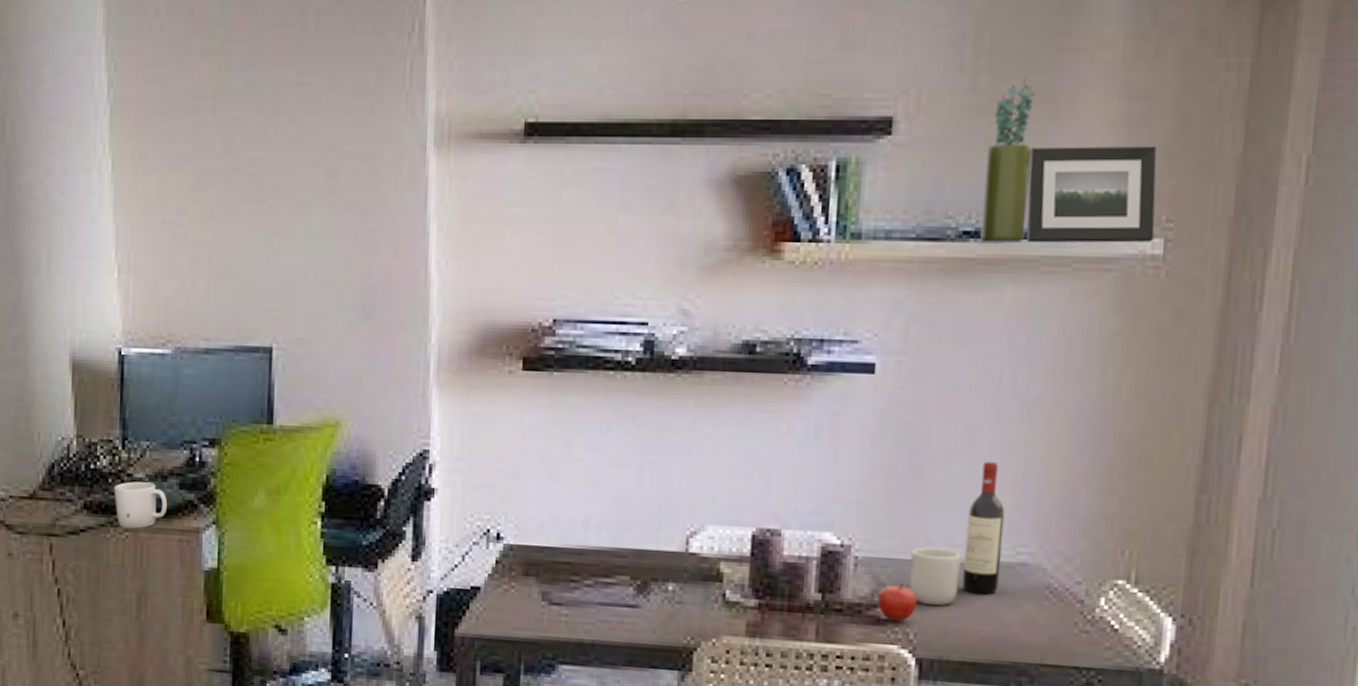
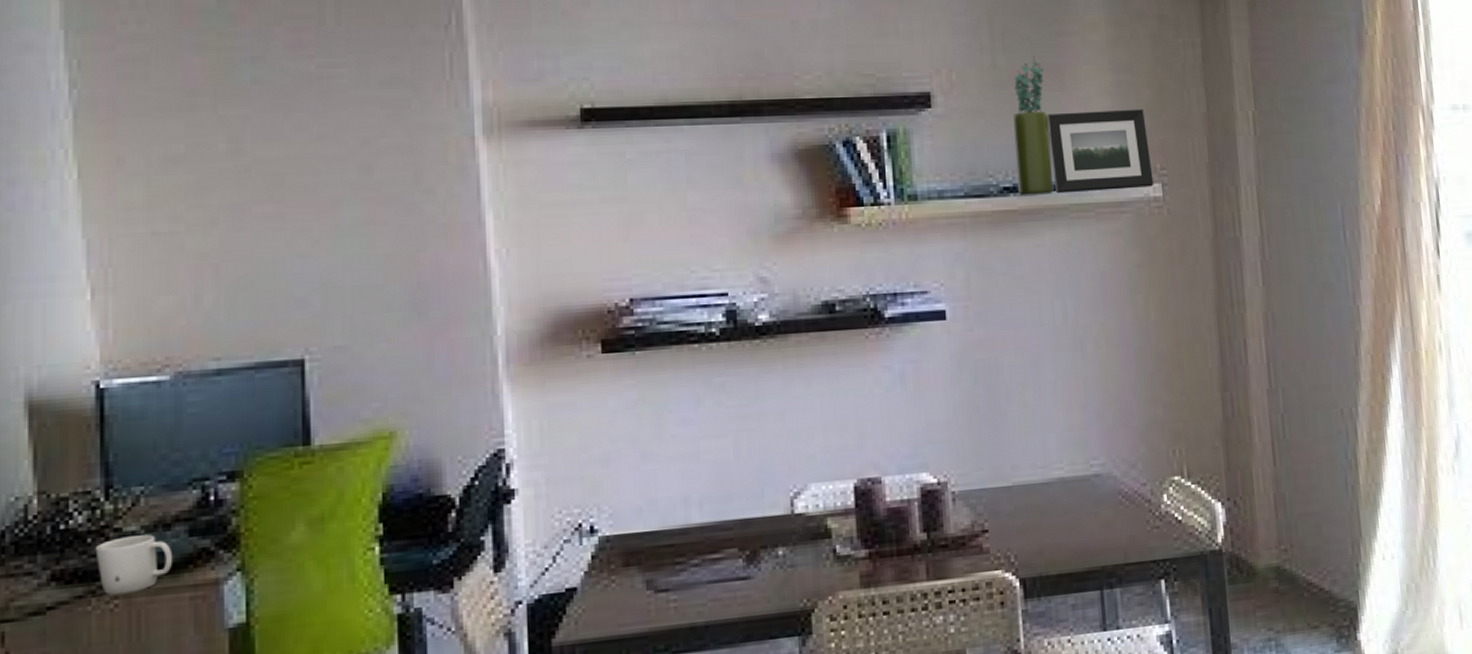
fruit: present [877,583,918,622] -> none [977,510,1014,548]
mug: present [909,547,961,606] -> none [1000,471,1047,527]
wine bottle: present [962,462,1005,595] -> none [1044,387,1080,509]

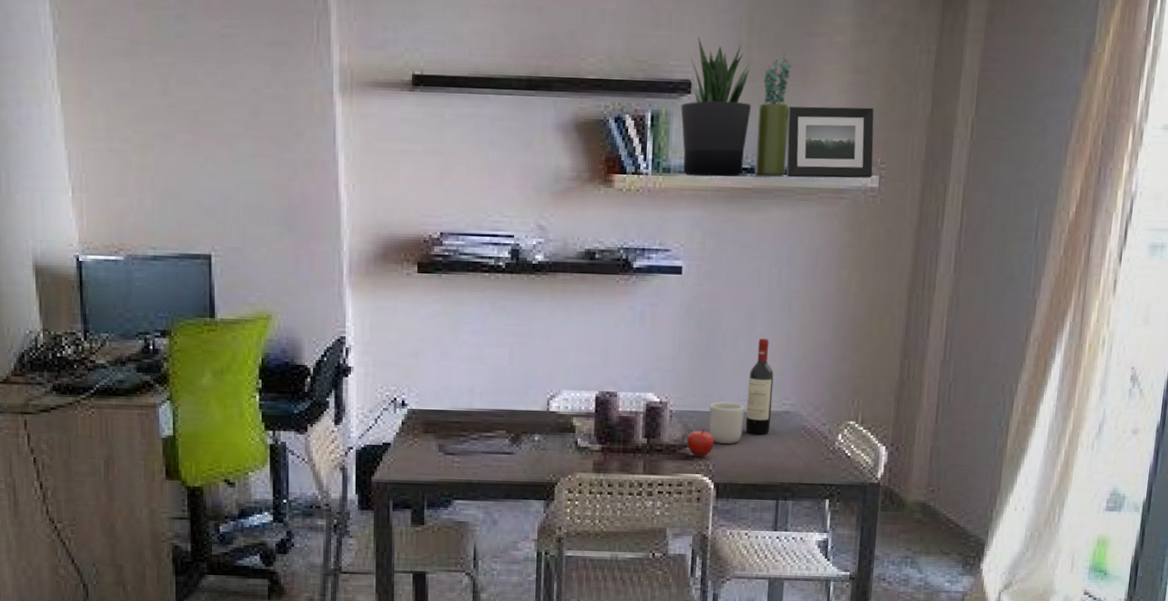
mug: present [95,534,174,596] -> none [79,367,128,406]
planter: none [921,44,1005,202] -> present [681,37,753,177]
fruit: none [977,510,1014,548] -> present [687,429,715,457]
mug: none [1000,471,1047,527] -> present [708,402,744,444]
wine bottle: none [1044,387,1080,509] -> present [745,339,774,435]

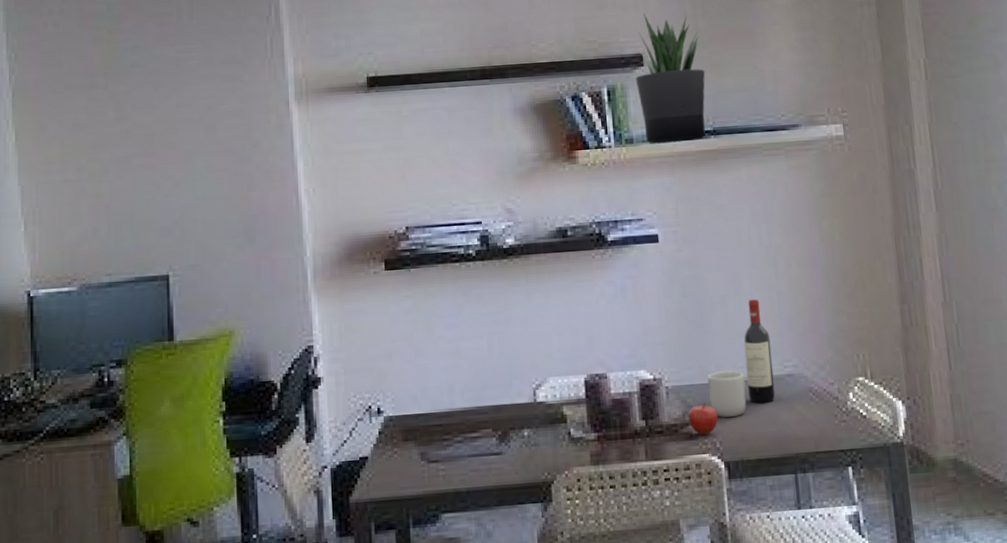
vase: present [755,52,792,178] -> none [712,19,749,138]
picture frame: present [786,106,874,179] -> none [741,60,836,135]

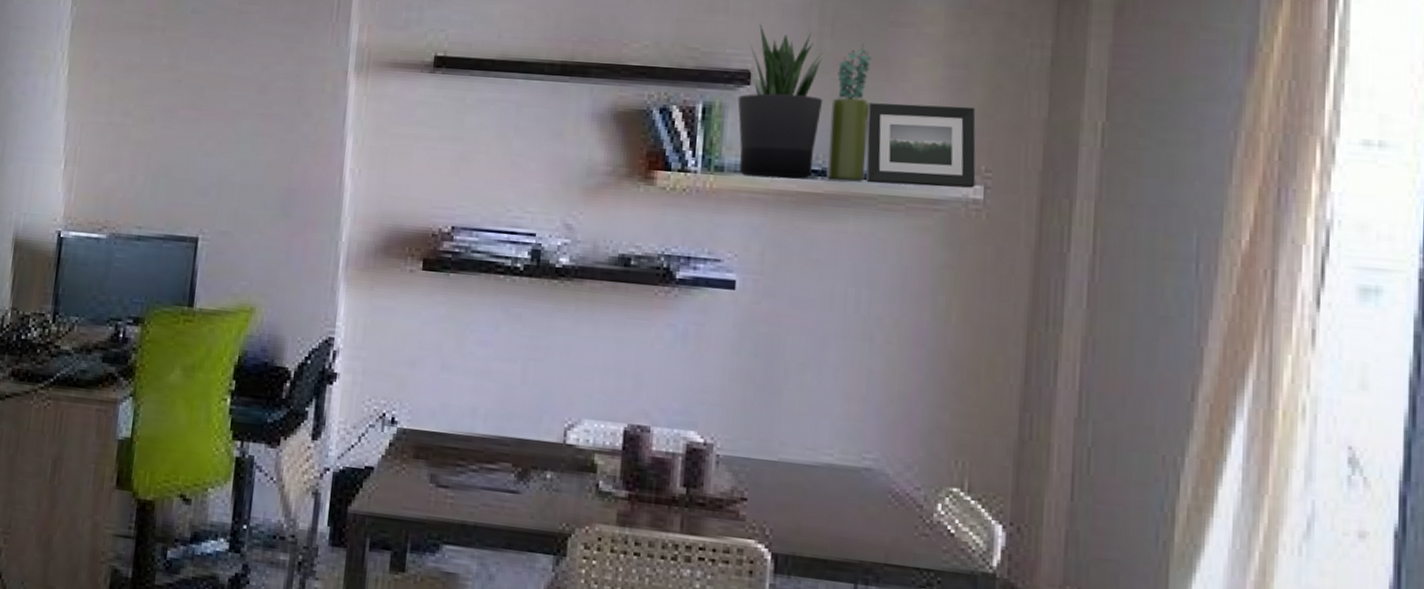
fruit: present [688,403,719,435] -> none [737,481,774,518]
mug: present [707,370,747,417] -> none [765,448,812,505]
vase: none [712,19,749,138] -> present [827,43,872,183]
picture frame: none [741,60,836,135] -> present [866,103,976,188]
wine bottle: present [743,299,776,404] -> none [813,374,851,496]

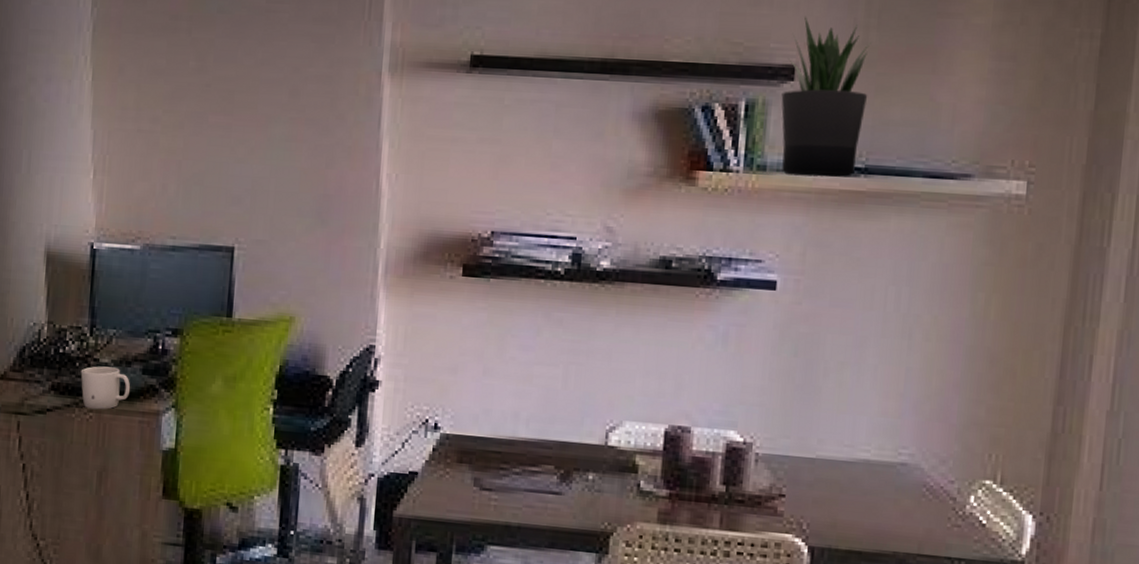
mug: none [40,353,90,397] -> present [80,366,131,410]
vase: present [827,43,872,183] -> none [870,35,919,180]
picture frame: present [866,103,976,188] -> none [909,97,1022,184]

